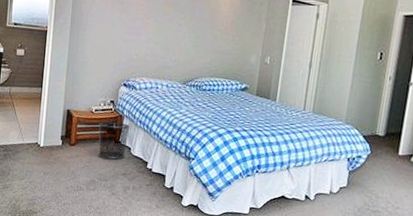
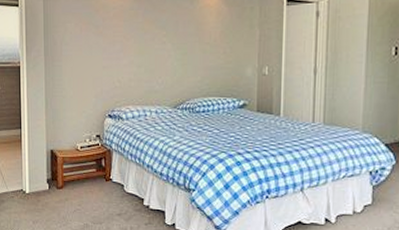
waste bin: present [98,121,130,160] -> none [86,158,121,199]

